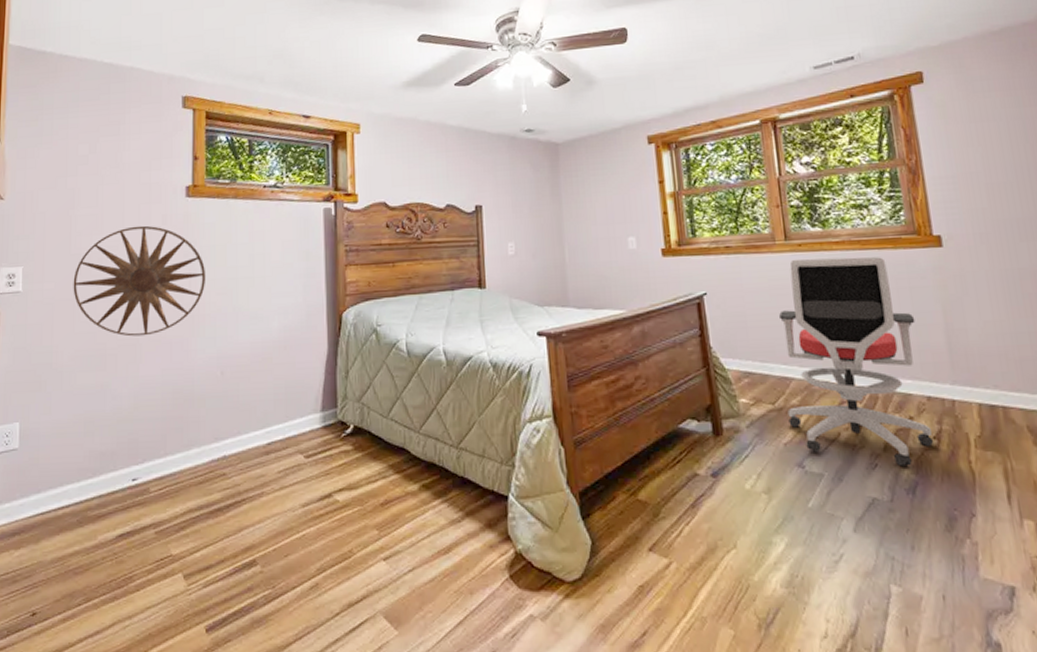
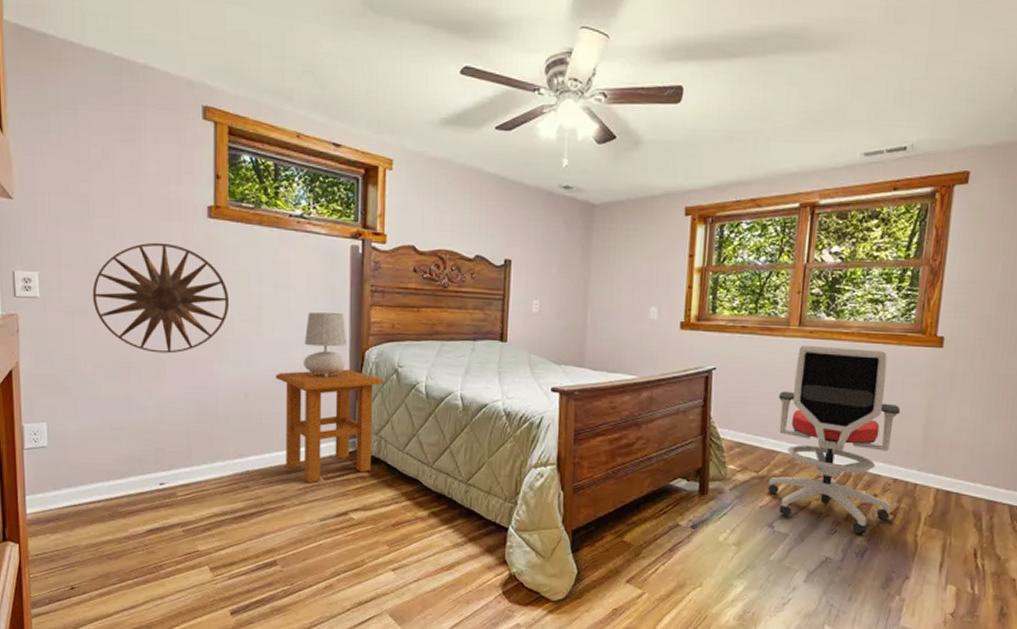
side table: none [253,333,364,464] -> present [276,369,384,483]
table lamp: none [280,277,324,345] -> present [304,312,347,378]

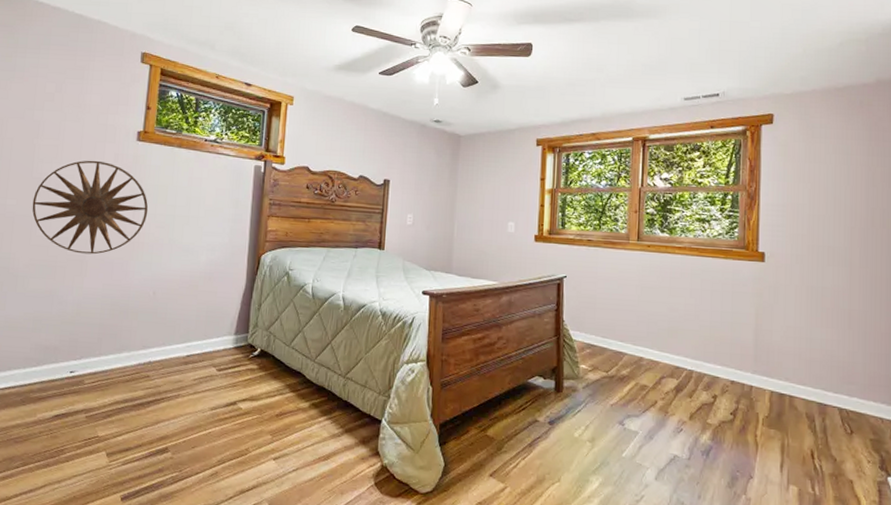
side table: present [276,369,384,483] -> none [182,271,276,374]
table lamp: present [304,312,347,378] -> none [207,221,246,278]
office chair: present [768,345,901,535] -> none [617,257,732,434]

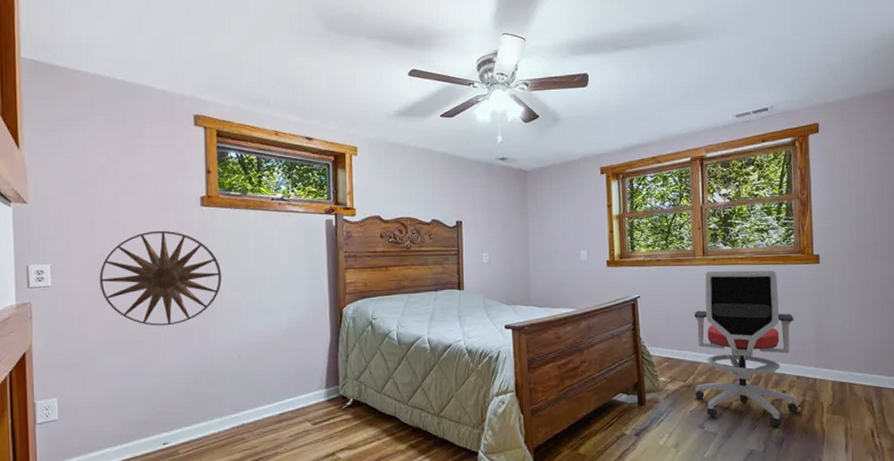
office chair: none [617,257,732,434] -> present [694,270,799,427]

